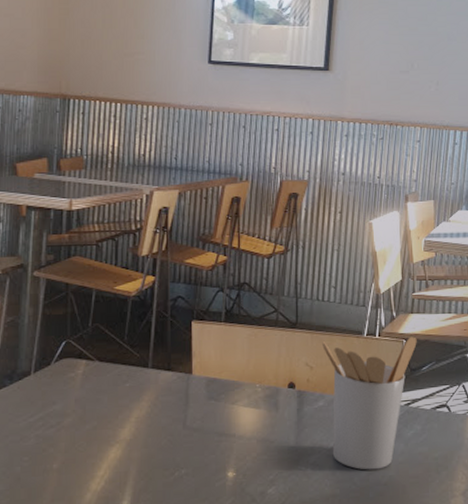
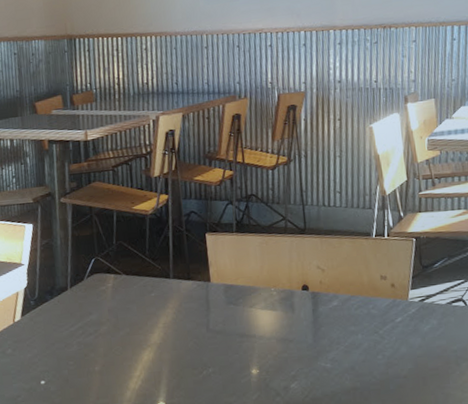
utensil holder: present [322,336,417,470] -> none [332,235,427,364]

